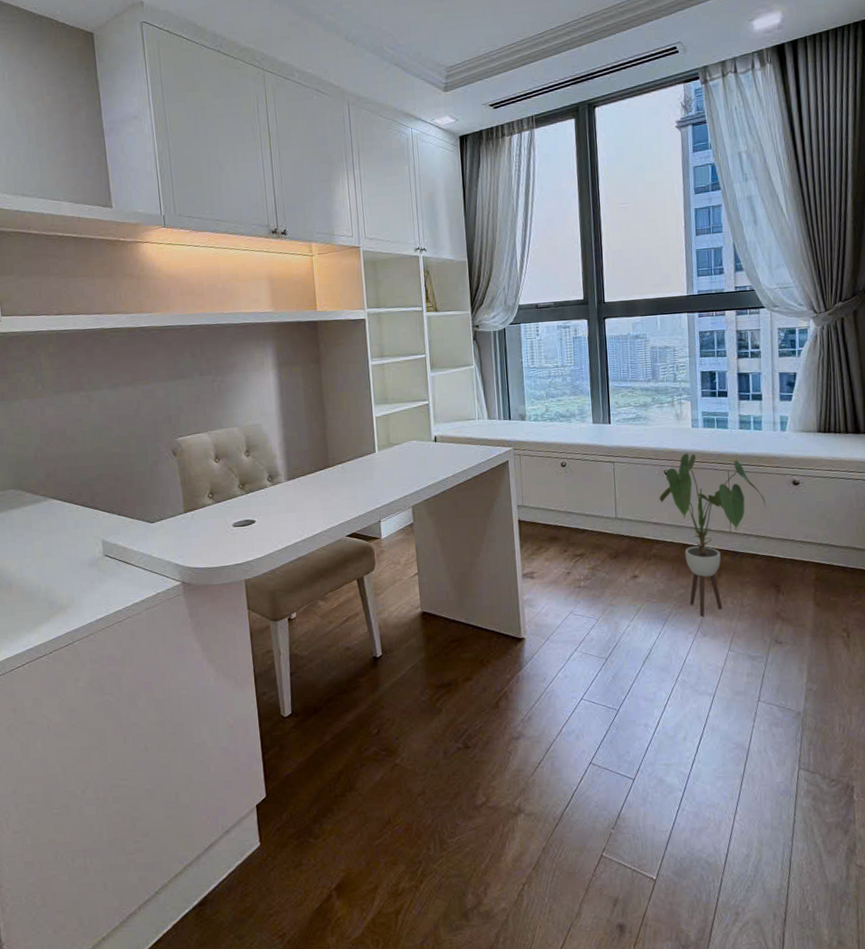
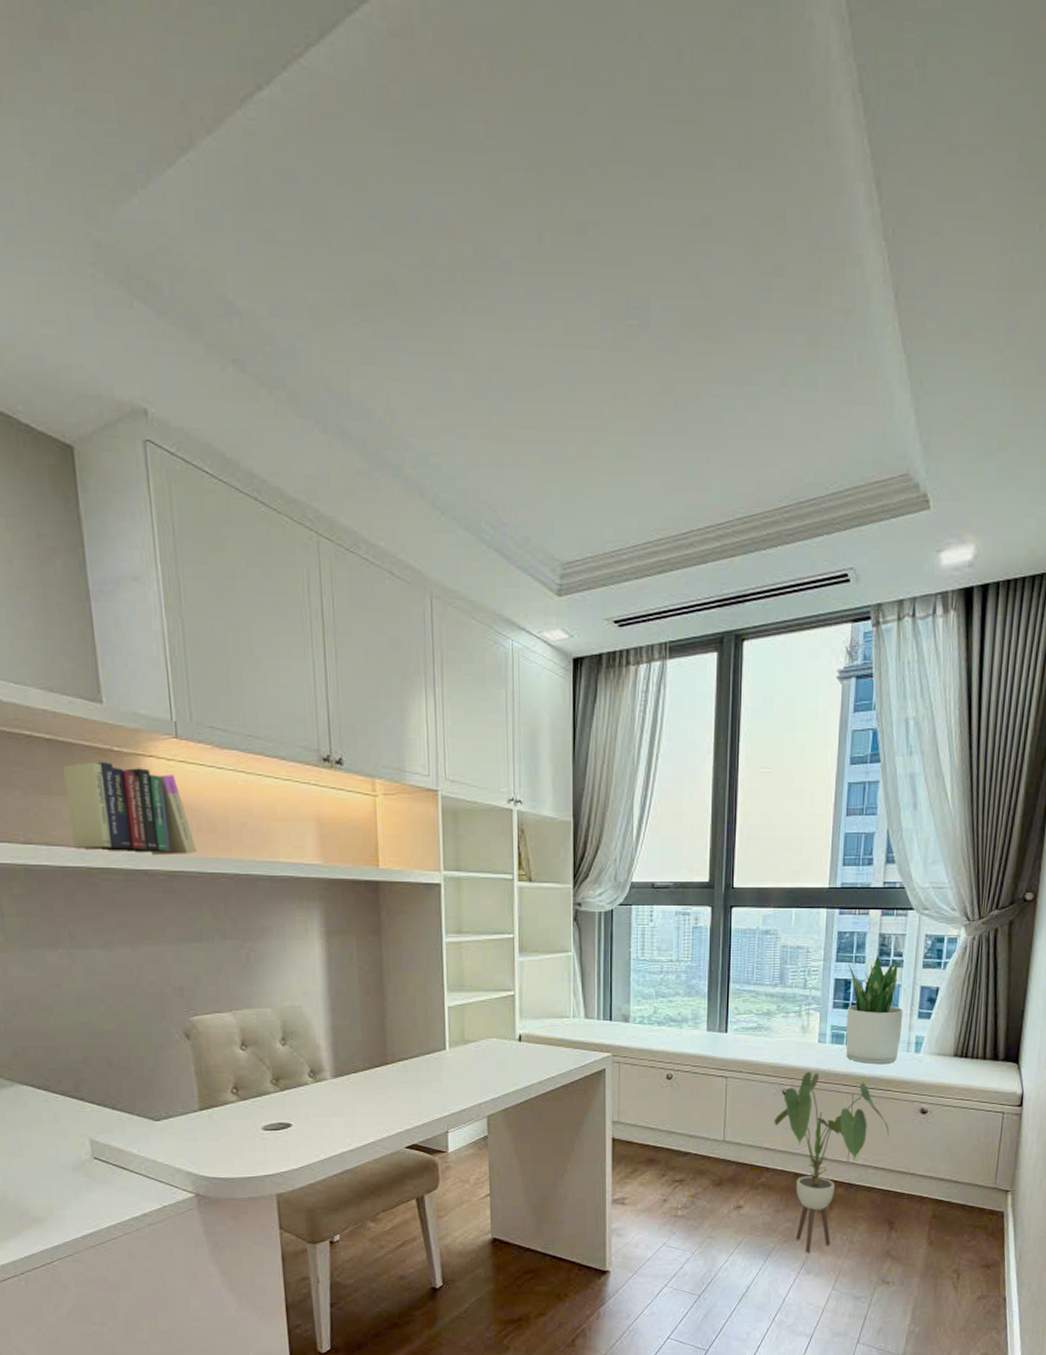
books: none [84,249,180,316] -> present [62,761,197,856]
planter: none [711,349,767,444] -> present [845,956,903,1064]

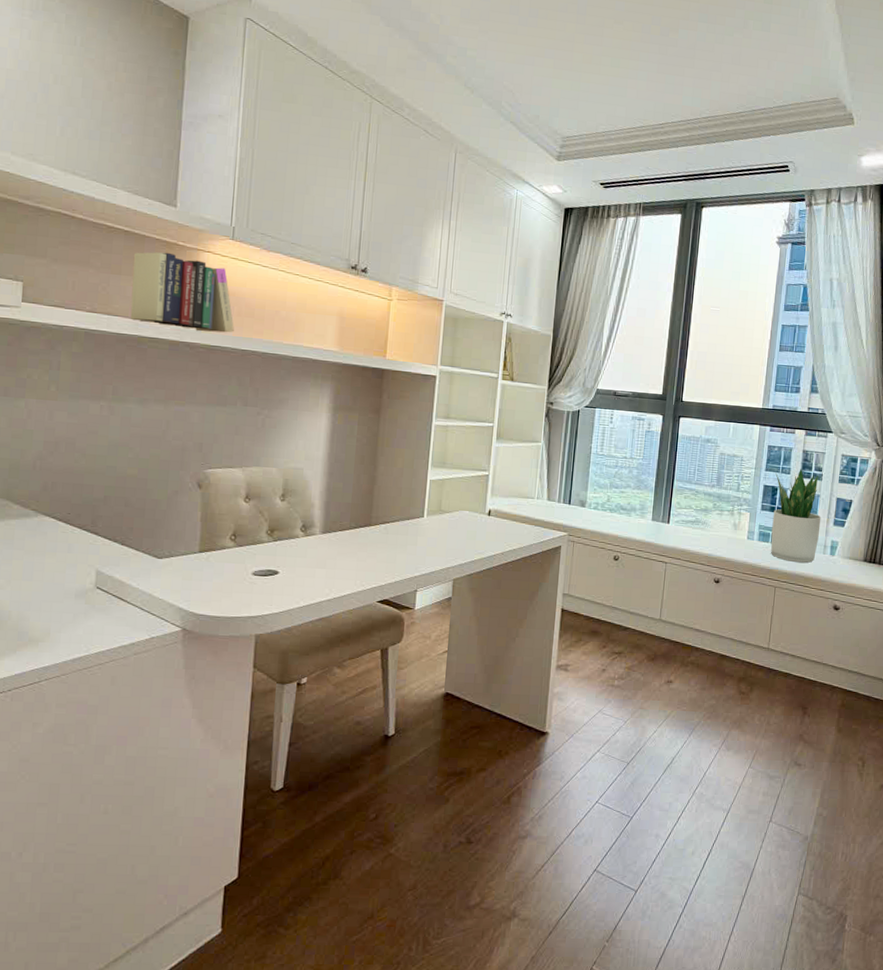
house plant: present [774,1071,889,1253] -> none [705,563,806,730]

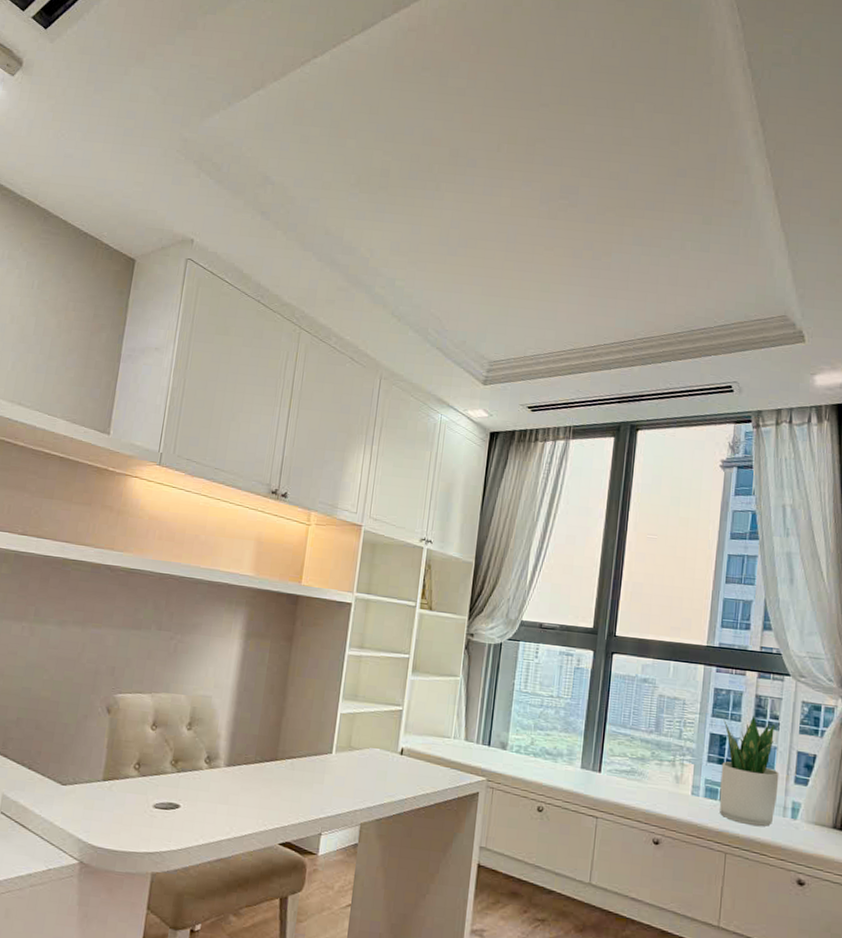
books: present [130,252,234,333] -> none [57,477,155,556]

